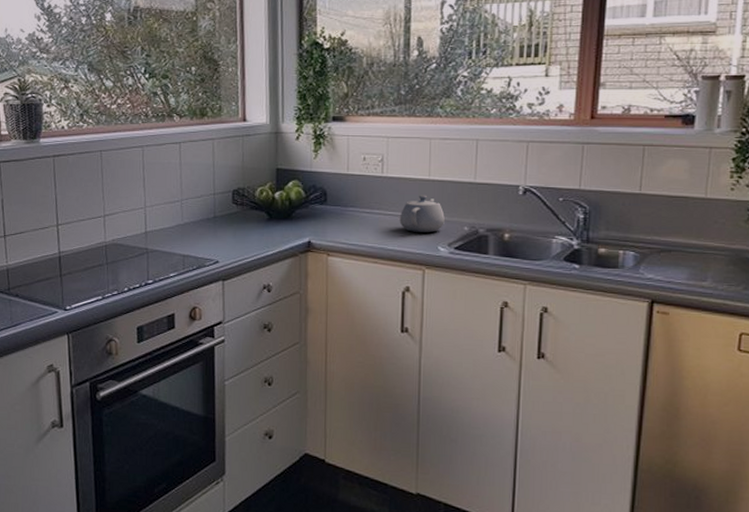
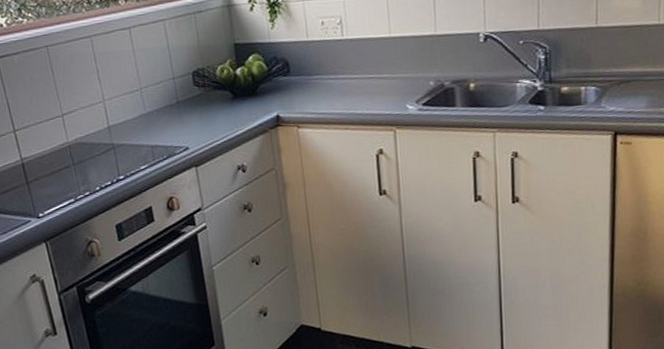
teapot: present [399,195,445,232] -> none [365,53,410,93]

